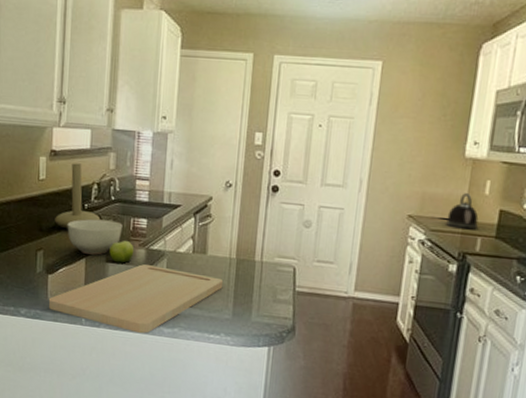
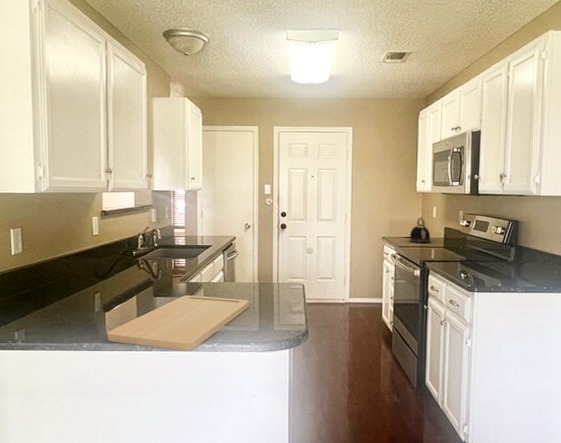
paper towel holder: present [55,163,101,229] -> none [108,219,147,273]
bowl: present [67,218,123,255] -> none [119,263,166,292]
fruit: present [109,240,134,264] -> none [156,278,177,296]

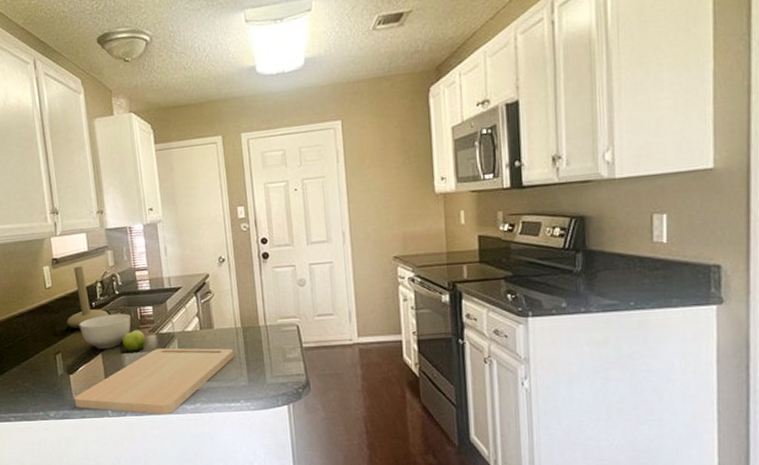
paper towel holder: none [108,219,147,273] -> present [67,266,110,329]
bowl: none [119,263,166,292] -> present [79,313,131,349]
fruit: none [156,278,177,296] -> present [122,330,146,352]
kettle: present [409,218,431,244] -> none [430,226,461,261]

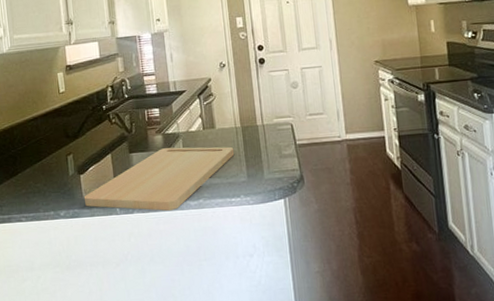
paper towel holder: present [67,266,110,329] -> none [78,72,119,131]
bowl: present [79,313,131,349] -> none [90,115,139,150]
fruit: present [122,330,146,352] -> none [130,131,153,152]

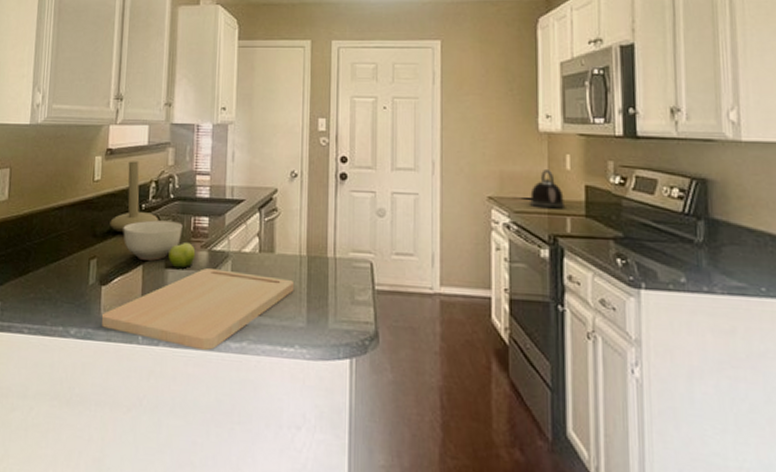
paper towel holder: none [78,72,119,131] -> present [110,161,159,233]
bowl: none [90,115,139,150] -> present [123,220,183,261]
fruit: none [130,131,153,152] -> present [168,243,196,269]
kettle: none [406,34,433,64] -> present [530,170,564,209]

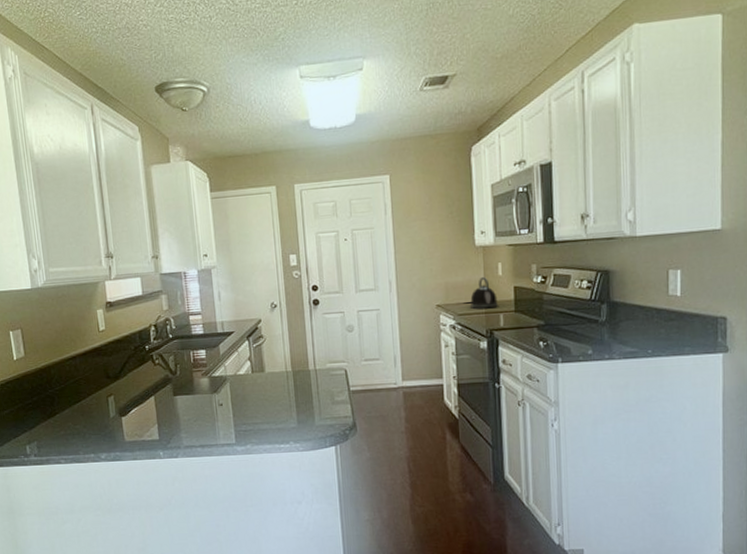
cutting board: present [101,268,295,351] -> none [125,390,285,456]
paper towel holder: present [110,161,159,233] -> none [120,310,163,372]
bowl: present [123,220,183,261] -> none [132,356,184,392]
fruit: present [168,243,196,269] -> none [175,373,199,395]

